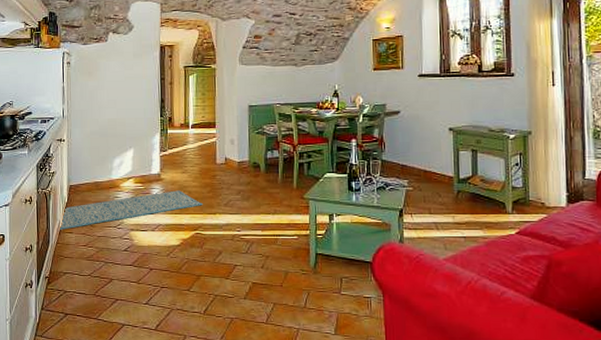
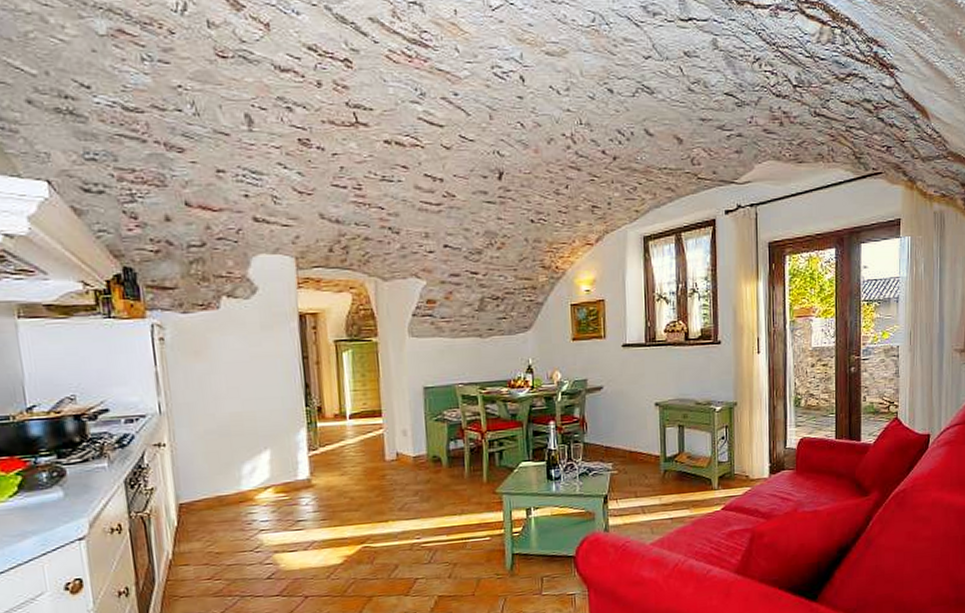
rug: present [58,190,203,231] -> none [167,497,370,565]

